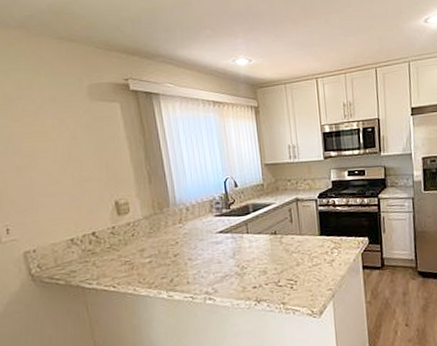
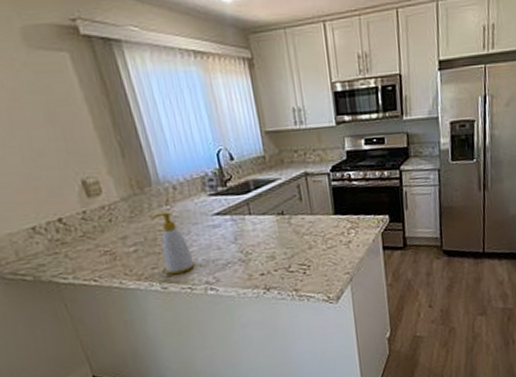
soap bottle: none [165,229,198,284] -> present [150,211,195,274]

